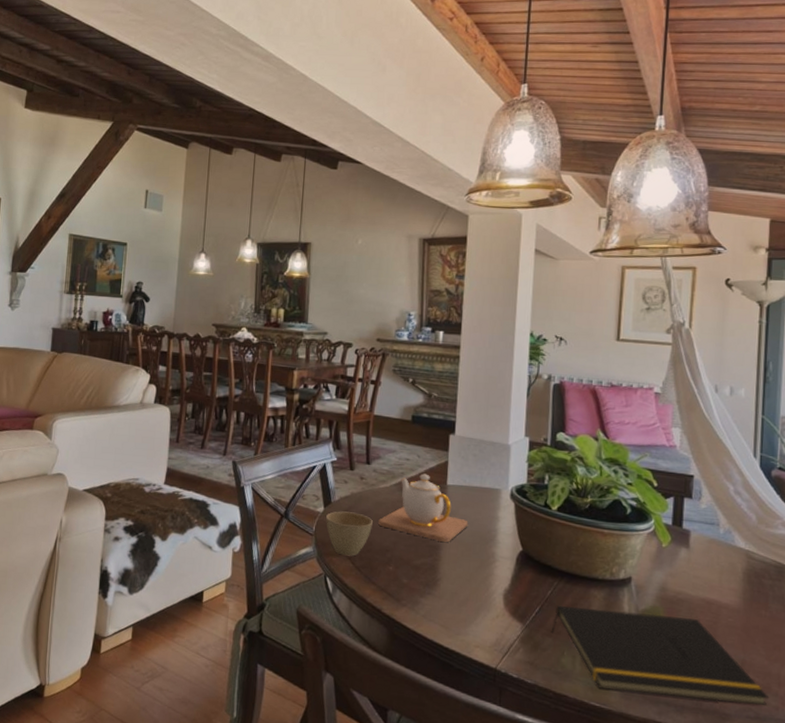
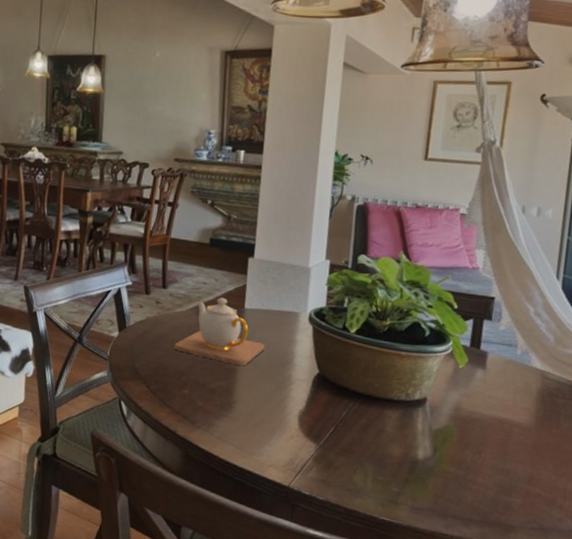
cup: present [326,511,373,556] -> none [120,335,168,380]
notepad: present [551,605,770,707] -> none [344,426,554,519]

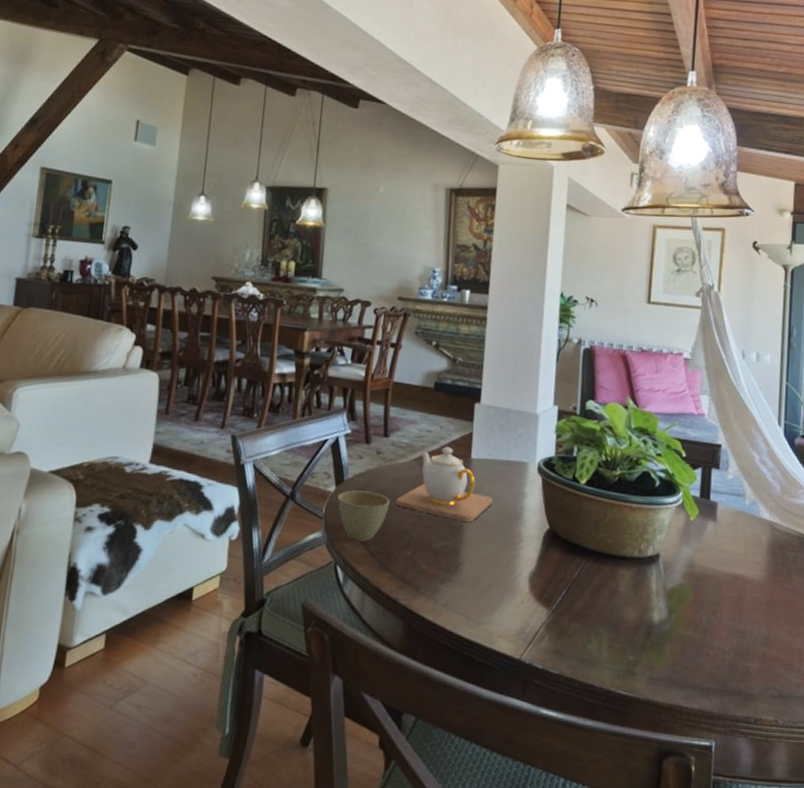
cup: none [120,335,168,380] -> present [337,490,390,541]

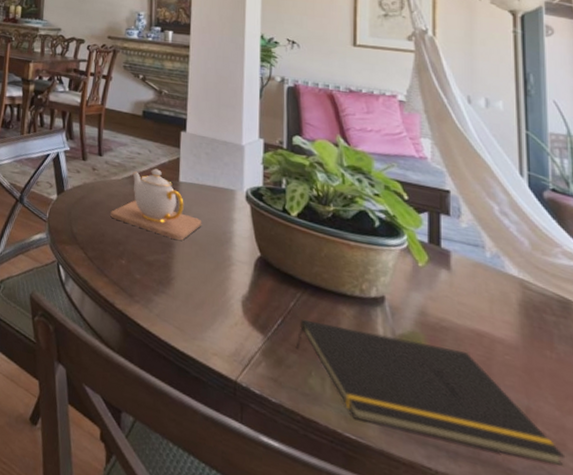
cup: present [337,490,390,541] -> none [59,200,105,246]
notepad: none [577,587,792,684] -> present [295,319,566,468]

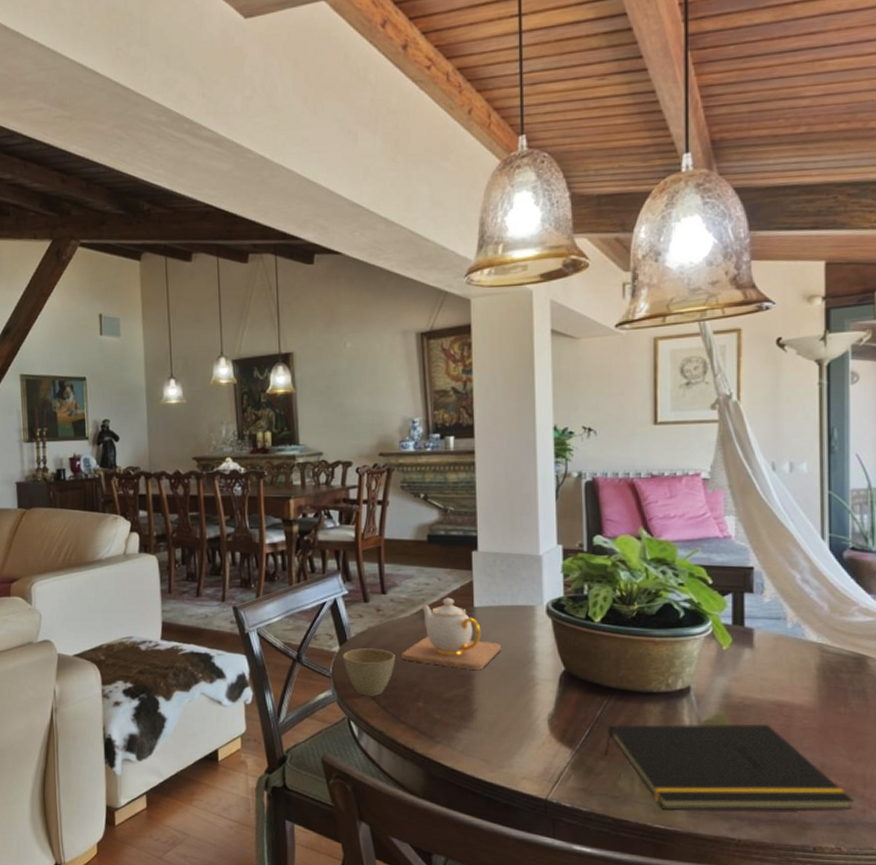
cup: none [59,200,105,246] -> present [343,648,395,696]

